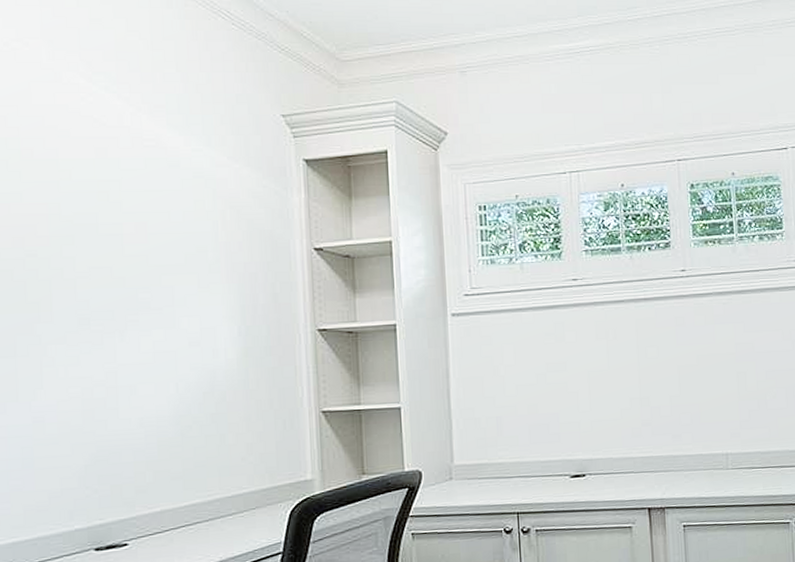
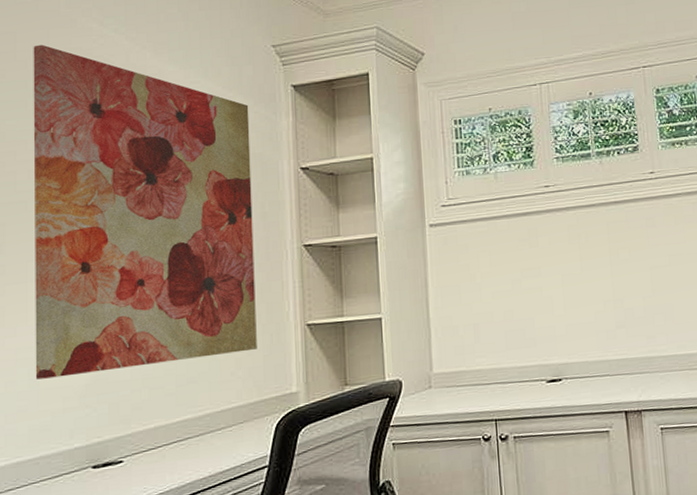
wall art: none [12,99,269,459] -> present [33,44,257,380]

